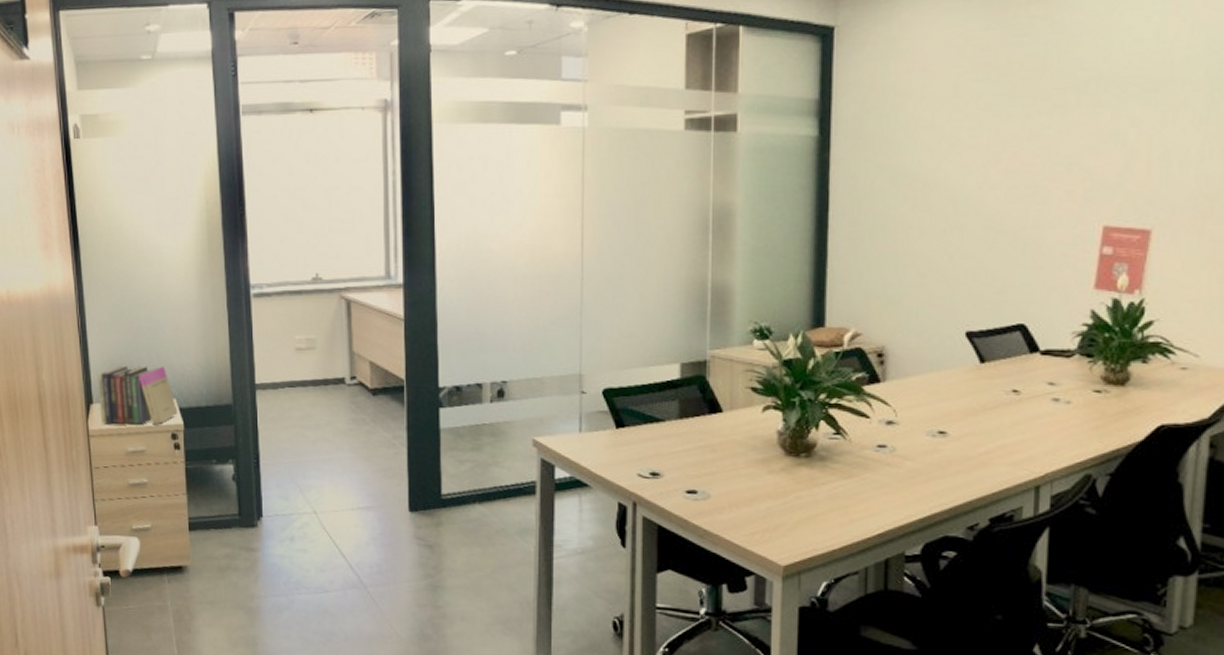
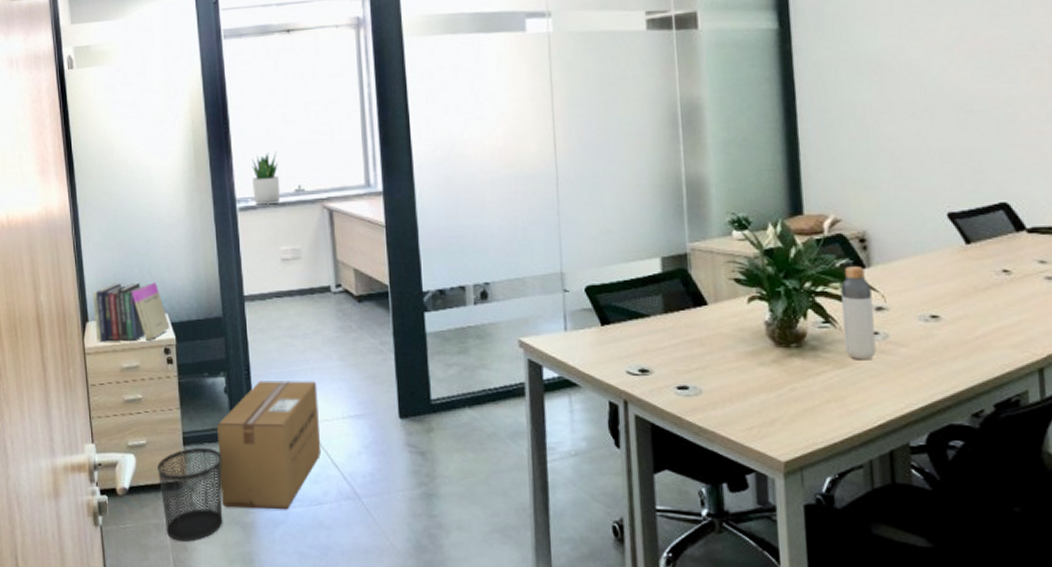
waste bin: none [162,533,228,624] -> present [157,447,223,542]
box: none [224,469,329,596] -> present [217,381,322,509]
planter: none [268,238,297,292] -> present [252,152,281,205]
bottle: none [853,379,884,472] -> present [841,265,876,360]

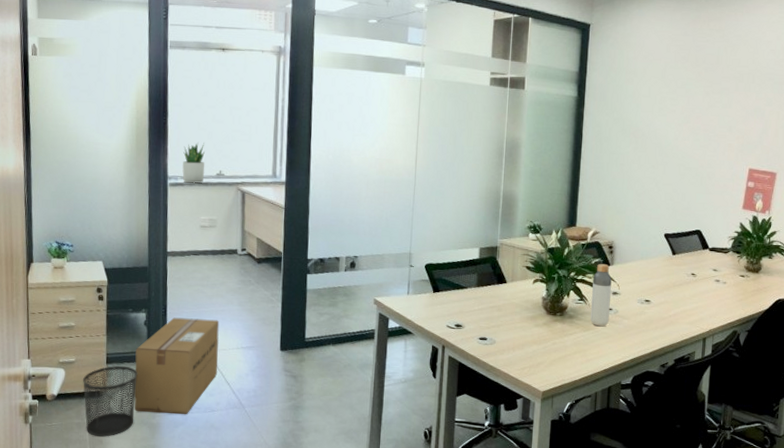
books: present [93,282,170,342] -> none [38,233,104,281]

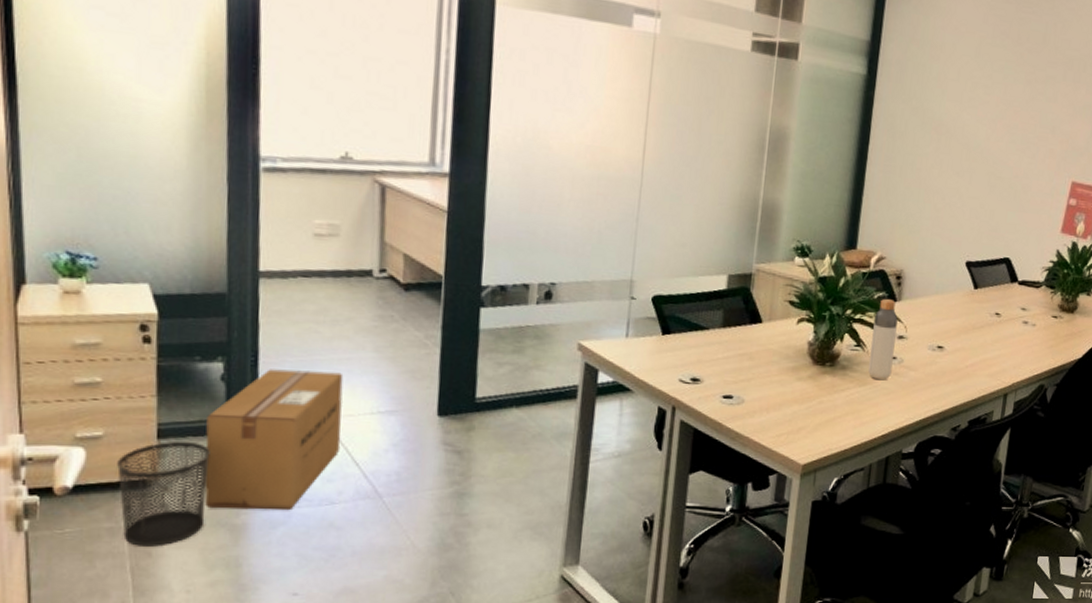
planter: present [182,142,205,184] -> none [284,107,322,170]

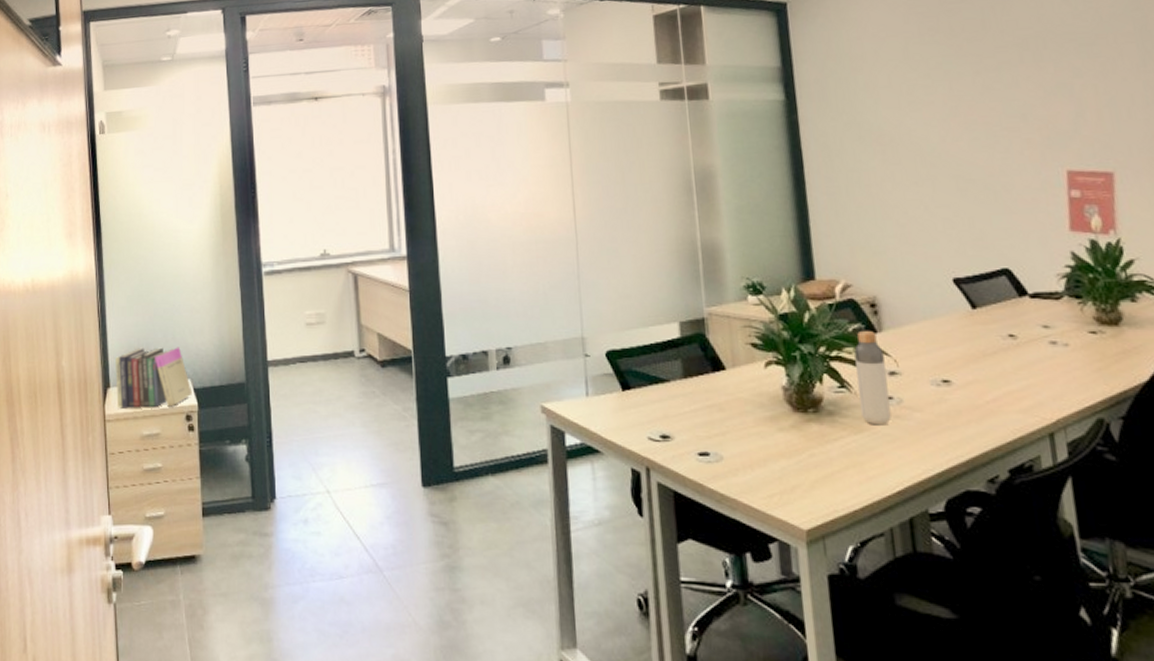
books: none [35,239,151,313] -> present [115,347,192,409]
waste bin: present [117,441,210,547] -> none [175,518,242,619]
box: present [204,369,344,510] -> none [237,448,343,584]

